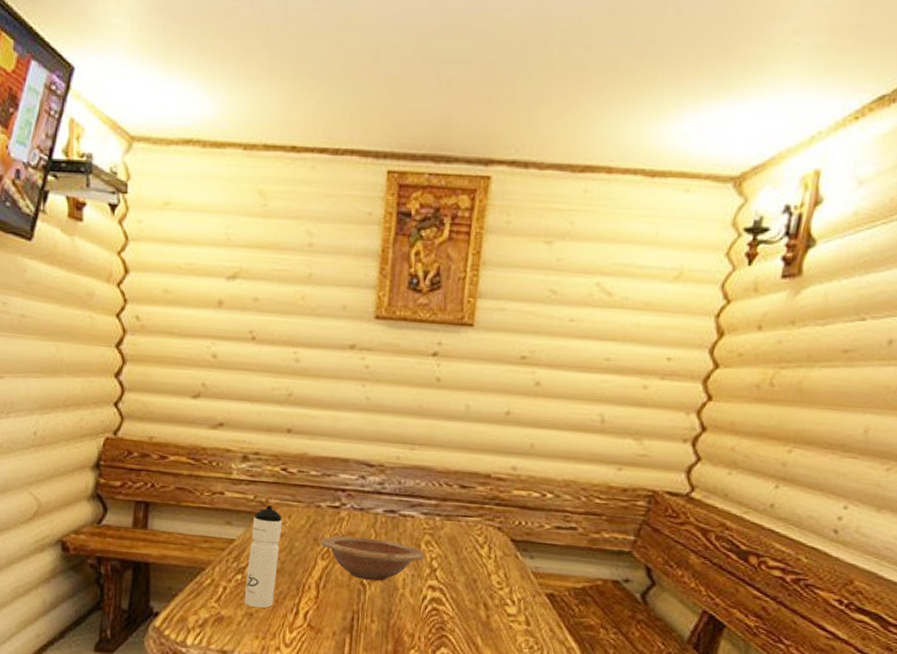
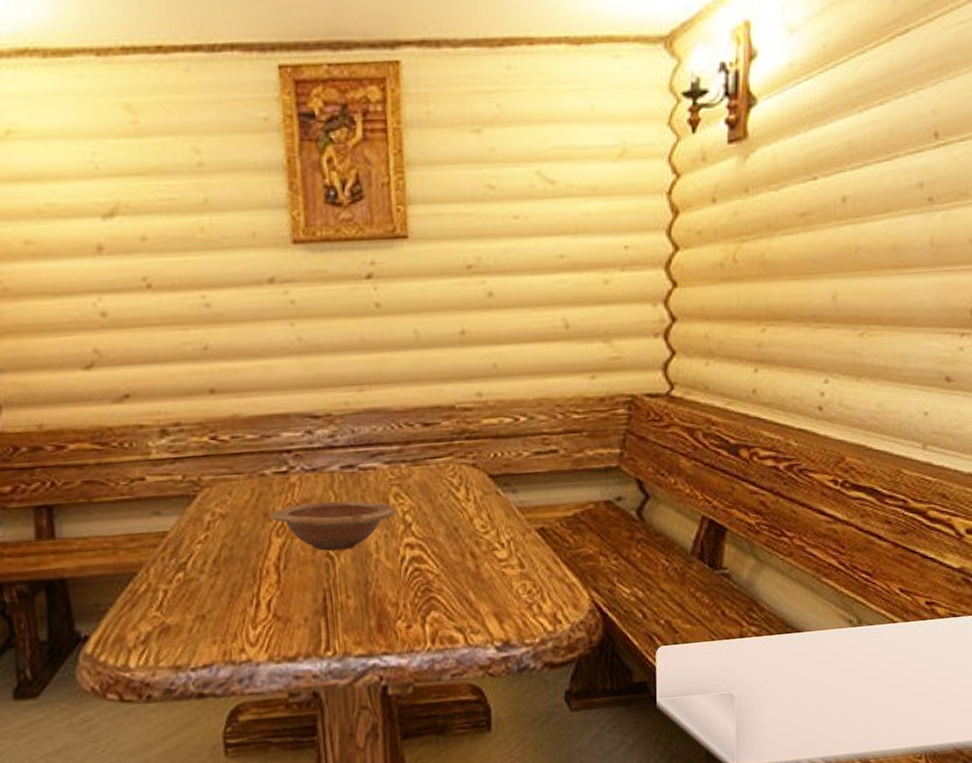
water bottle: present [244,505,282,608] -> none [186,483,228,608]

